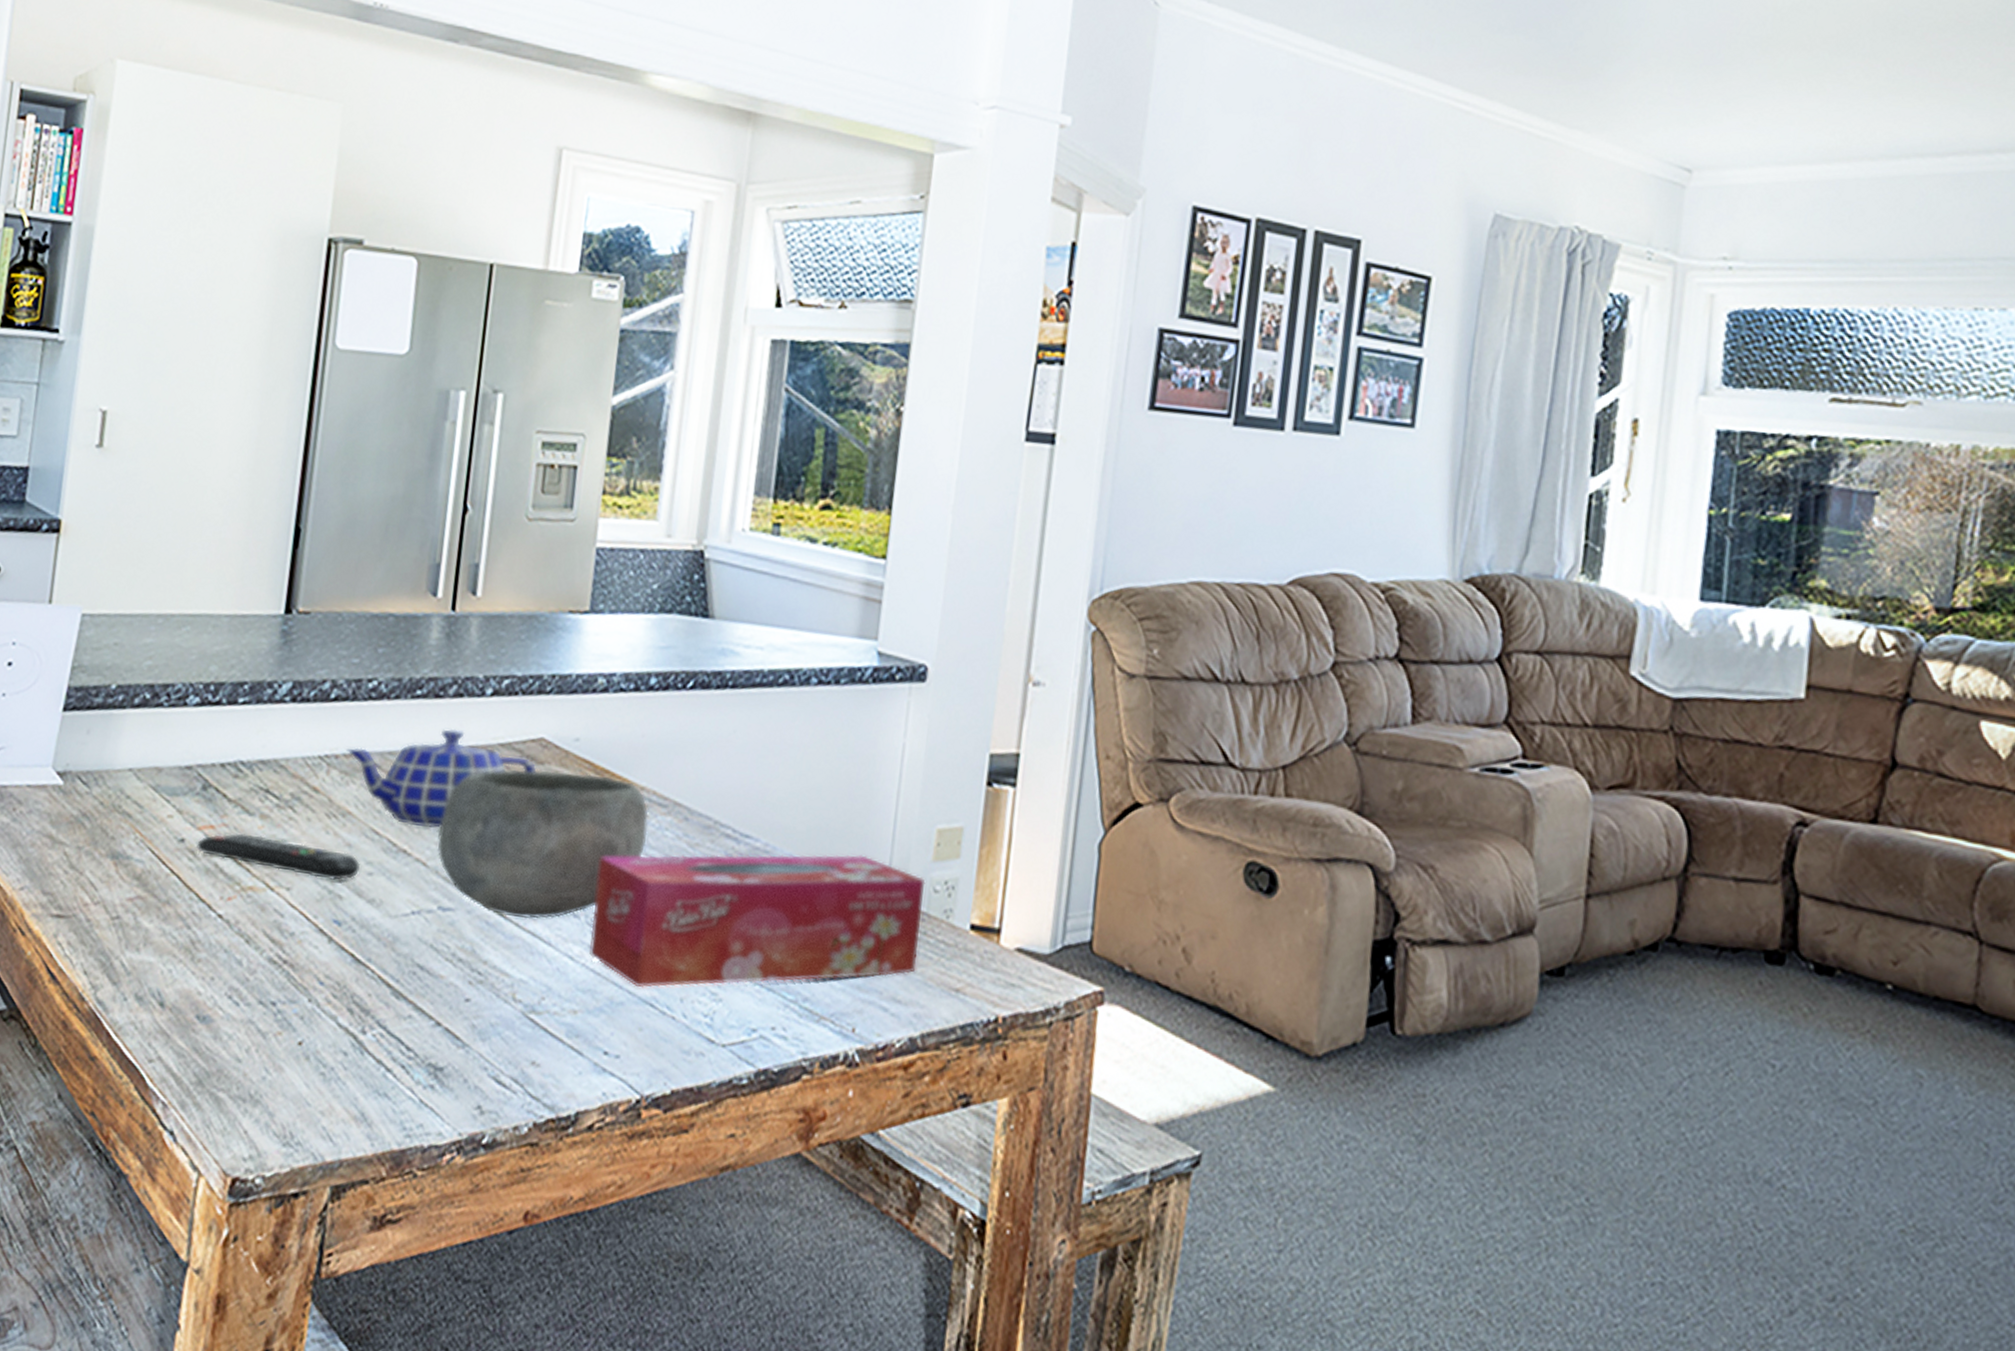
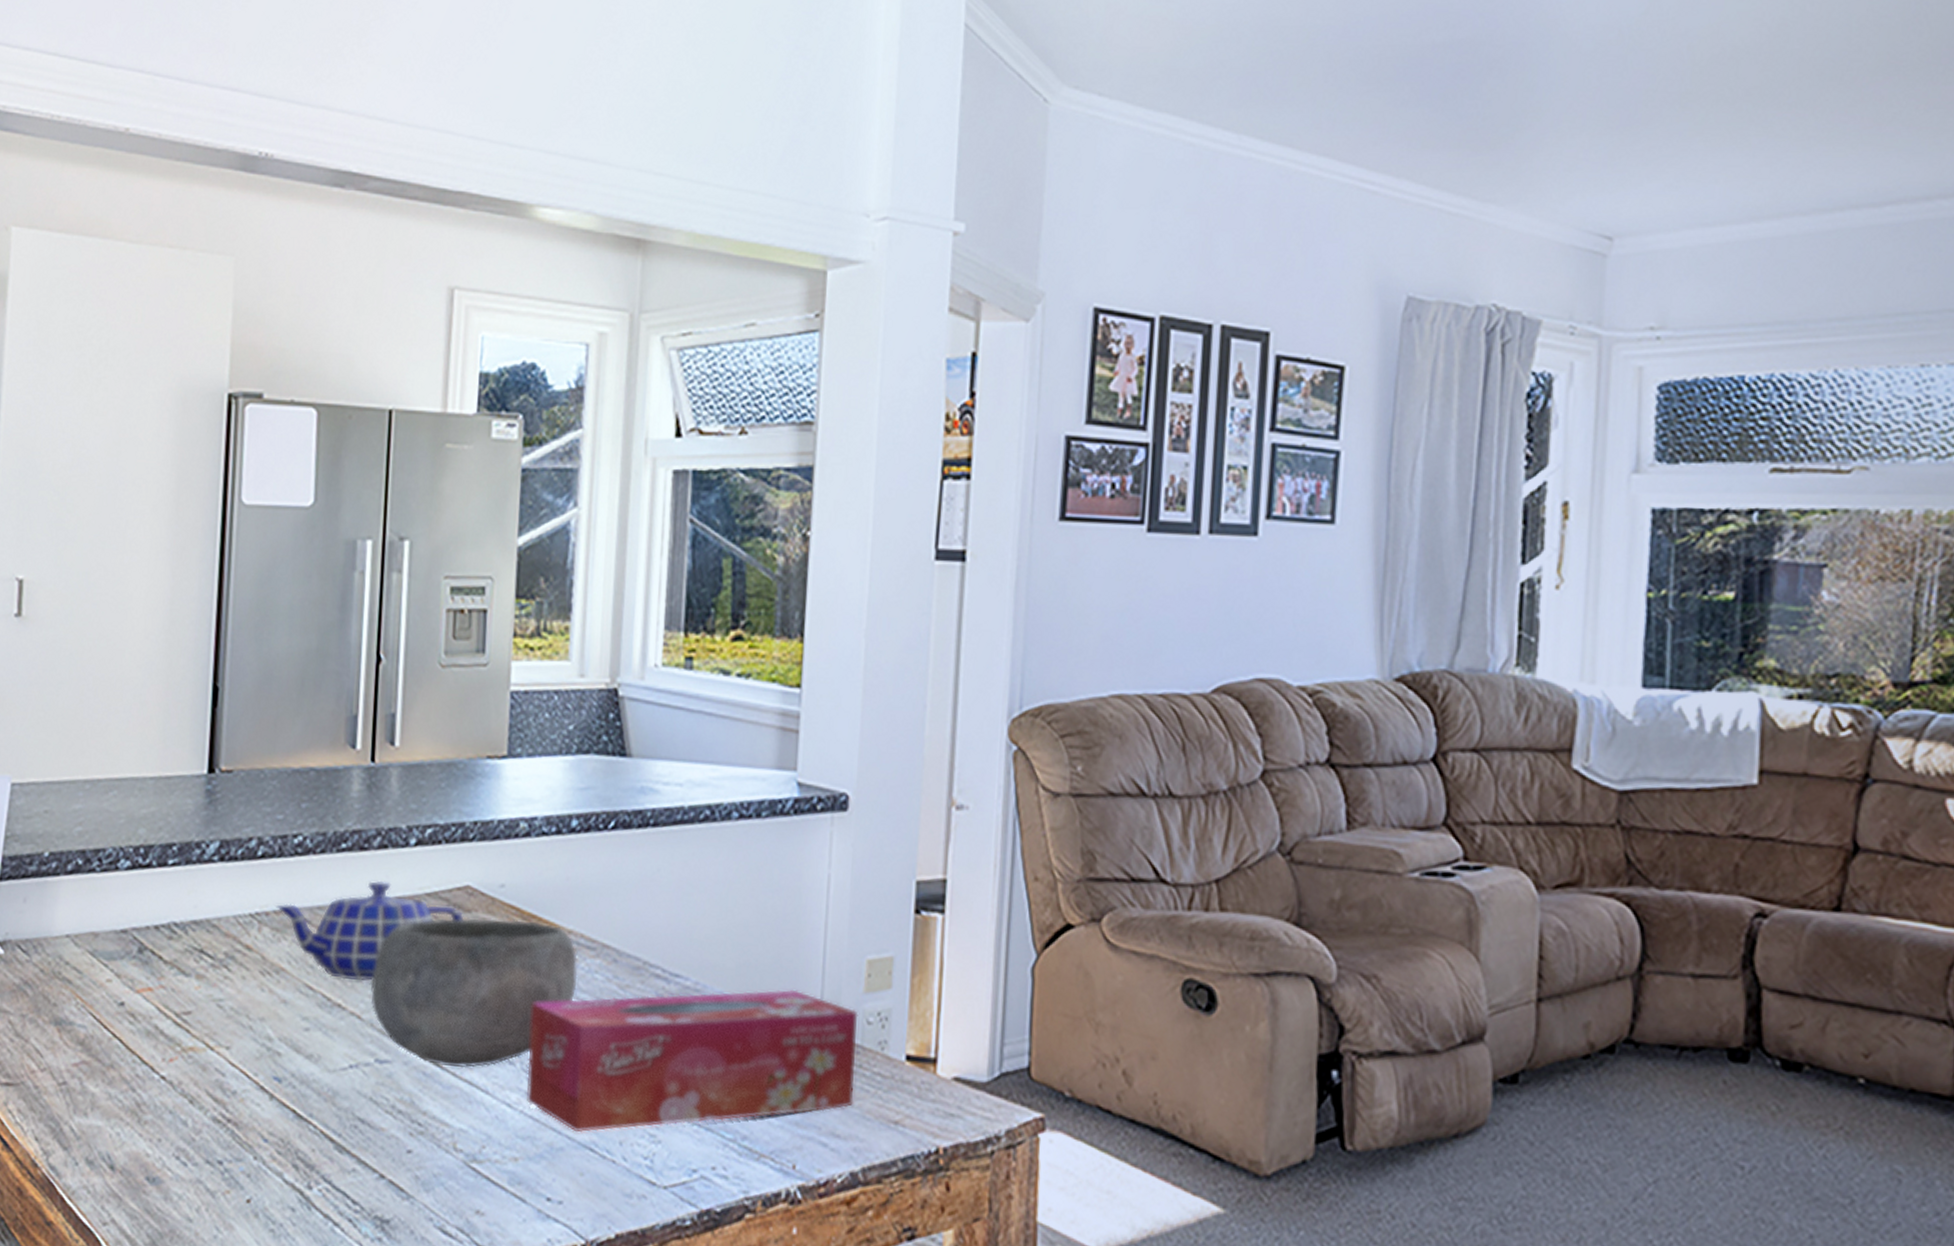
remote control: present [197,833,361,880] -> none [136,994,297,1037]

